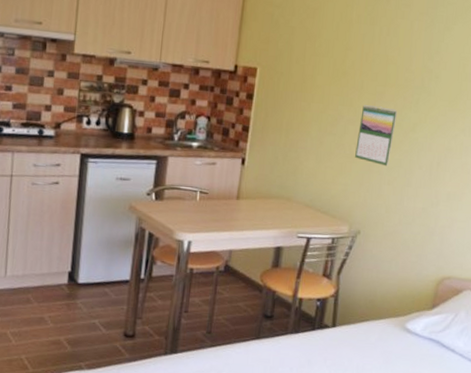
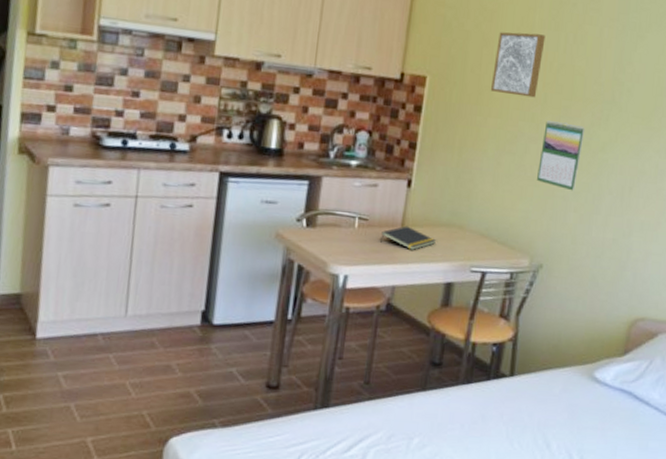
notepad: none [219,198,268,219] -> present [380,226,437,250]
wall art: none [313,27,362,85] -> present [490,32,546,98]

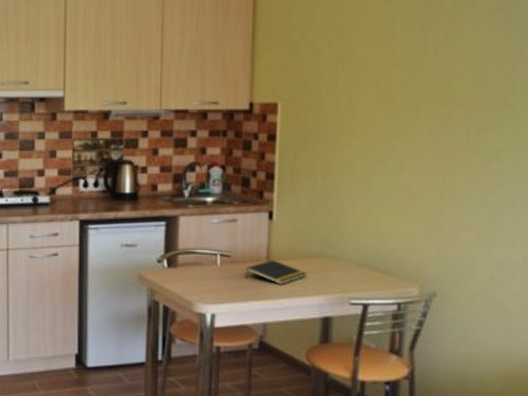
wall art: present [490,32,546,98] -> none [351,40,410,110]
calendar: present [537,121,585,191] -> none [418,133,472,208]

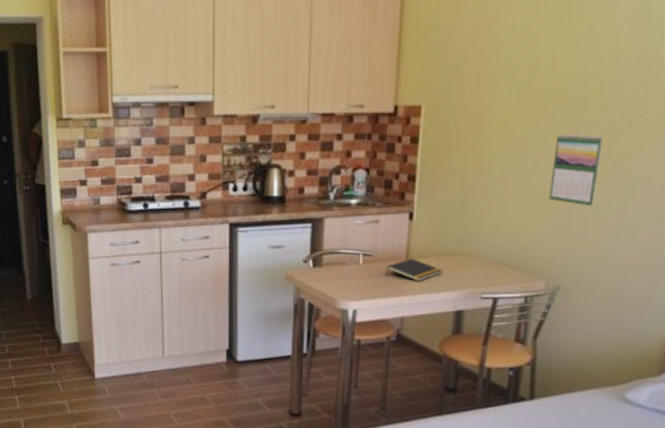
calendar: none [418,133,472,208] -> present [550,134,604,207]

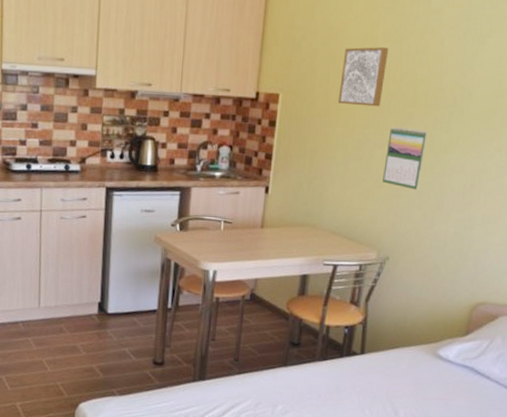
notepad: present [386,258,444,281] -> none [243,227,293,248]
wall art: none [491,41,552,112] -> present [337,47,389,107]

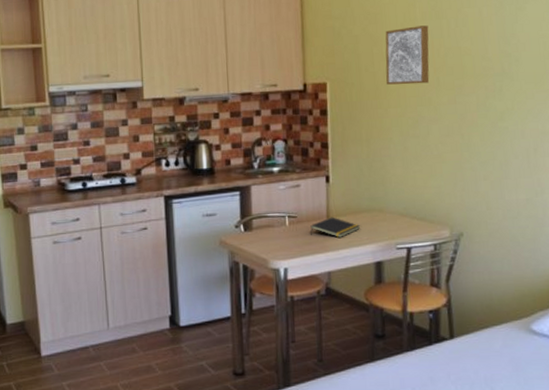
notepad: none [243,227,293,248] -> present [310,217,361,237]
calendar: present [383,127,428,190] -> none [442,100,482,162]

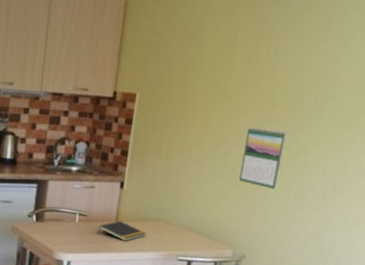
wall art: present [385,25,430,85] -> none [194,49,247,107]
calendar: none [442,100,482,162] -> present [239,127,287,190]

